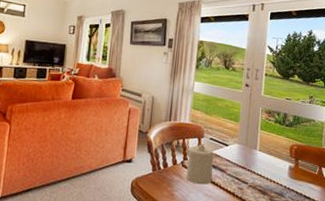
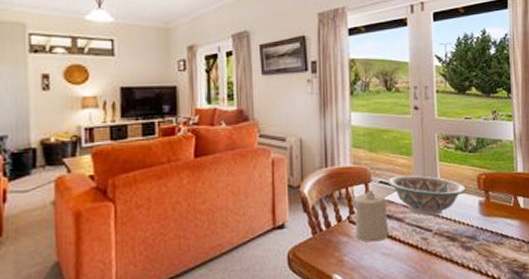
decorative bowl: none [216,136,280,172] -> present [387,175,466,216]

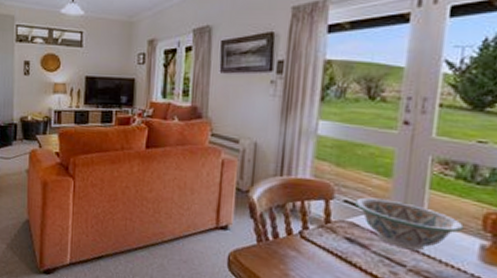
candle: present [355,190,389,242] -> none [307,208,350,265]

